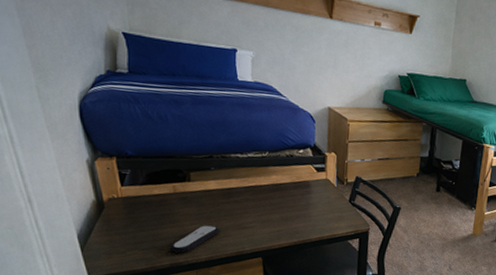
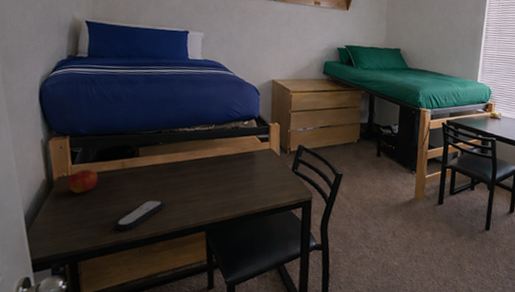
apple: none [118,191,150,215] -> present [67,169,99,193]

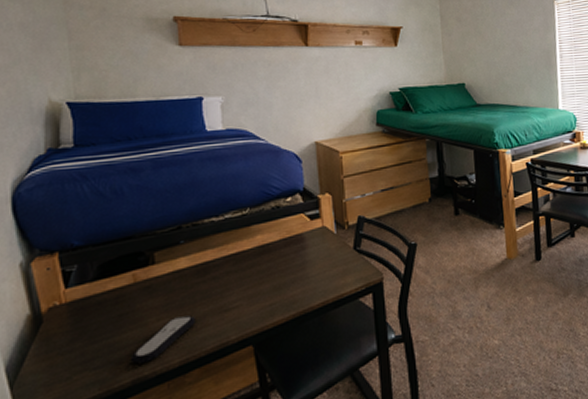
apple: present [67,169,99,193] -> none [61,290,103,325]

